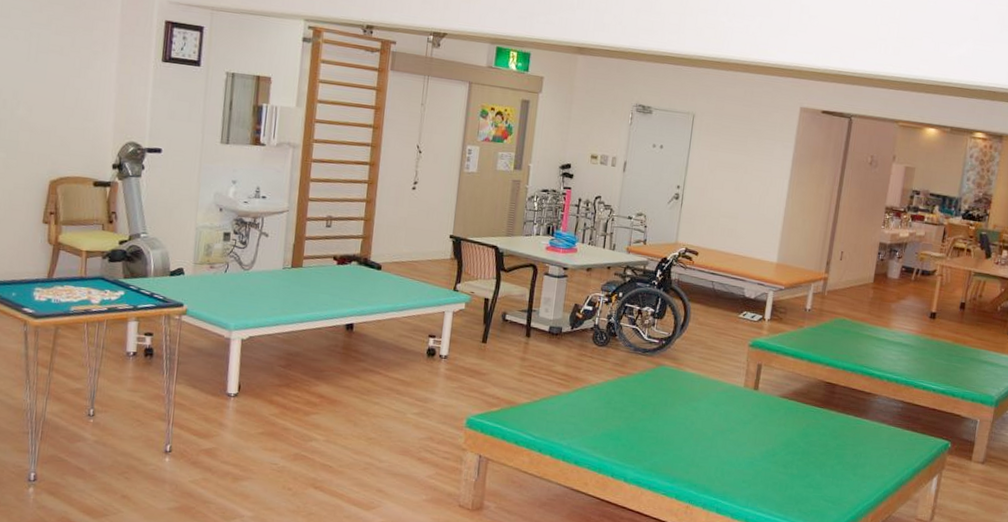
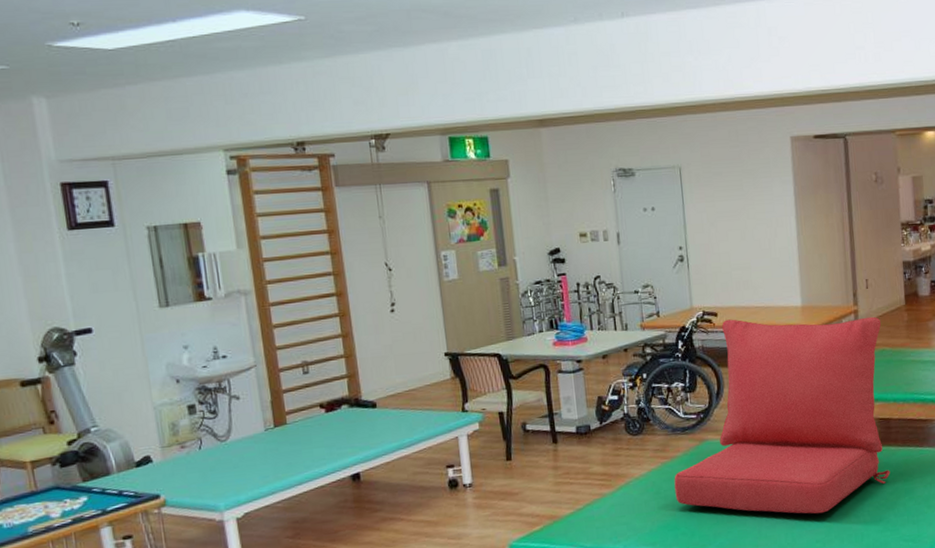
seat cushion: none [623,260,848,457] -> present [674,316,890,514]

